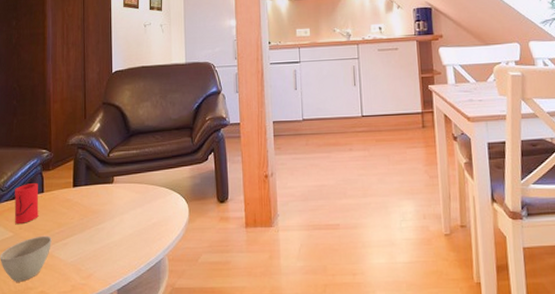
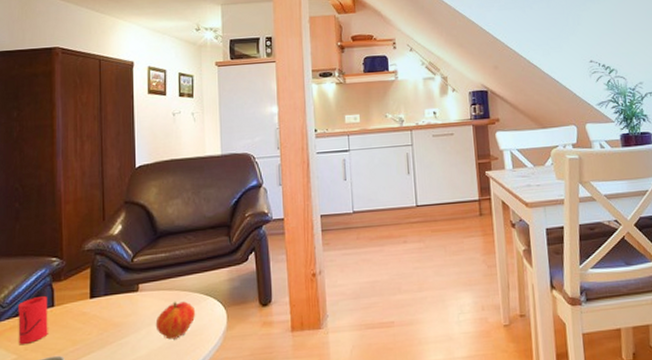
fruit: none [127,193,162,228] -> present [155,301,196,340]

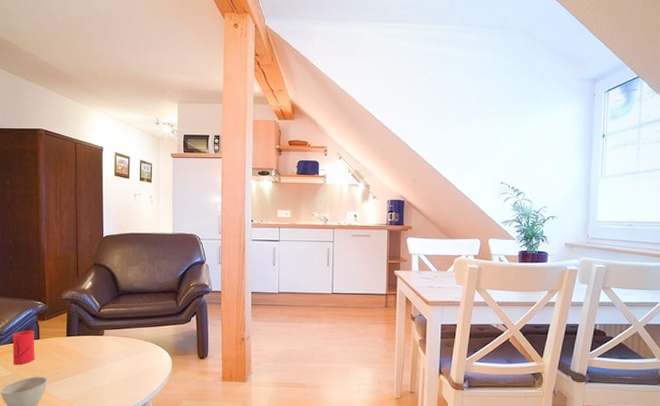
fruit: present [155,301,196,340] -> none [116,346,148,375]

